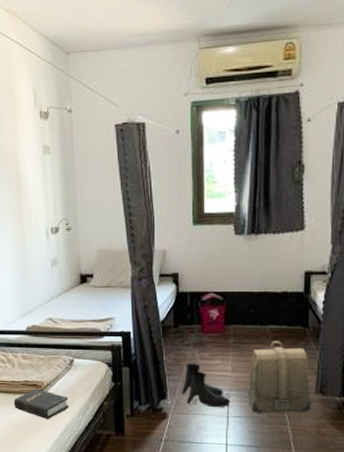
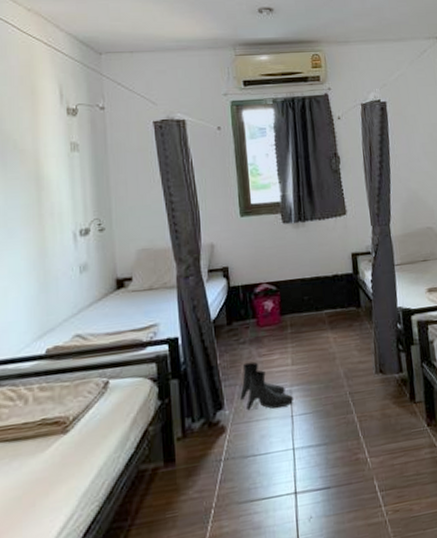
hardback book: present [13,388,69,419] -> none [25,425,103,465]
backpack: present [247,341,312,414] -> none [310,324,374,406]

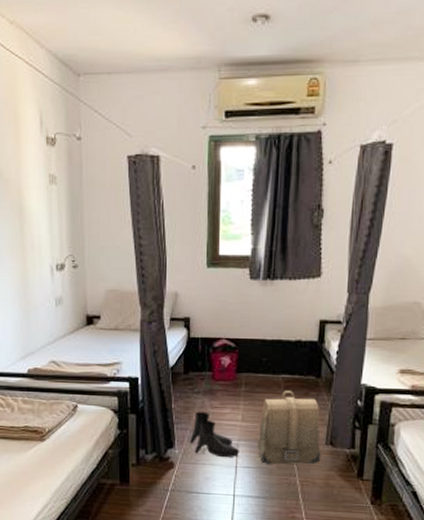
backpack: none [310,324,374,406] -> present [257,390,321,465]

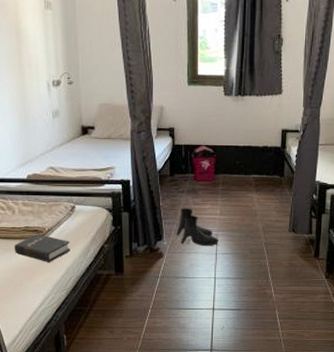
hardback book: none [12,434,72,467] -> present [14,233,70,262]
backpack: present [257,390,321,465] -> none [233,188,286,250]

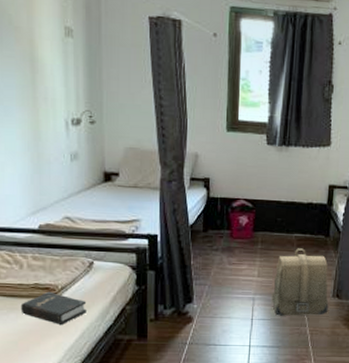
boots: present [176,208,219,247] -> none [208,267,256,311]
backpack: none [233,188,286,250] -> present [271,248,329,316]

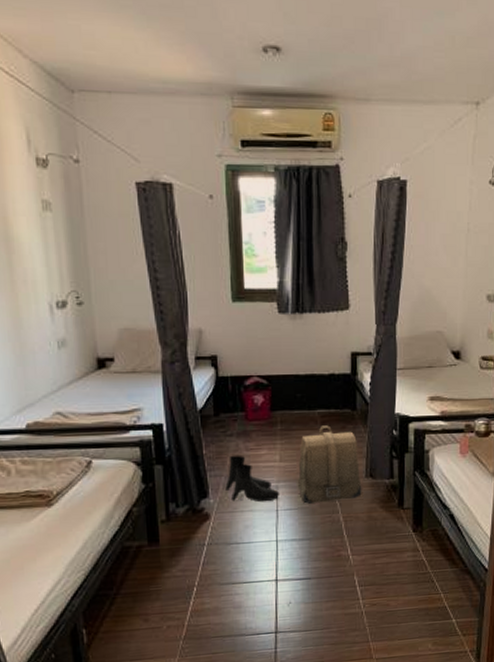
hardback book: present [20,291,87,324] -> none [11,498,88,536]
boots: none [208,267,256,311] -> present [225,455,280,502]

